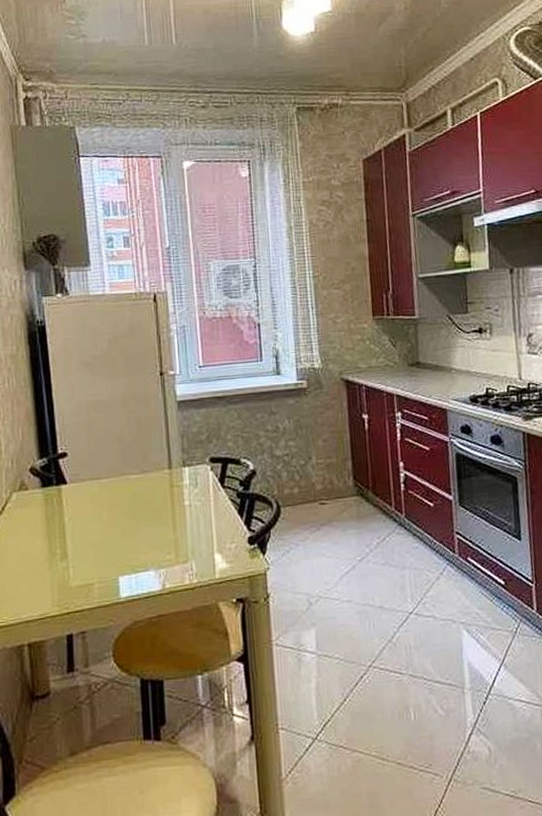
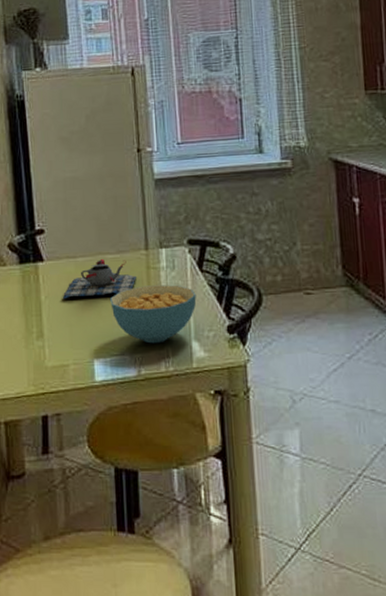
teapot: none [86,479,160,520] -> present [62,259,136,299]
cereal bowl: none [134,501,219,558] -> present [110,284,197,344]

